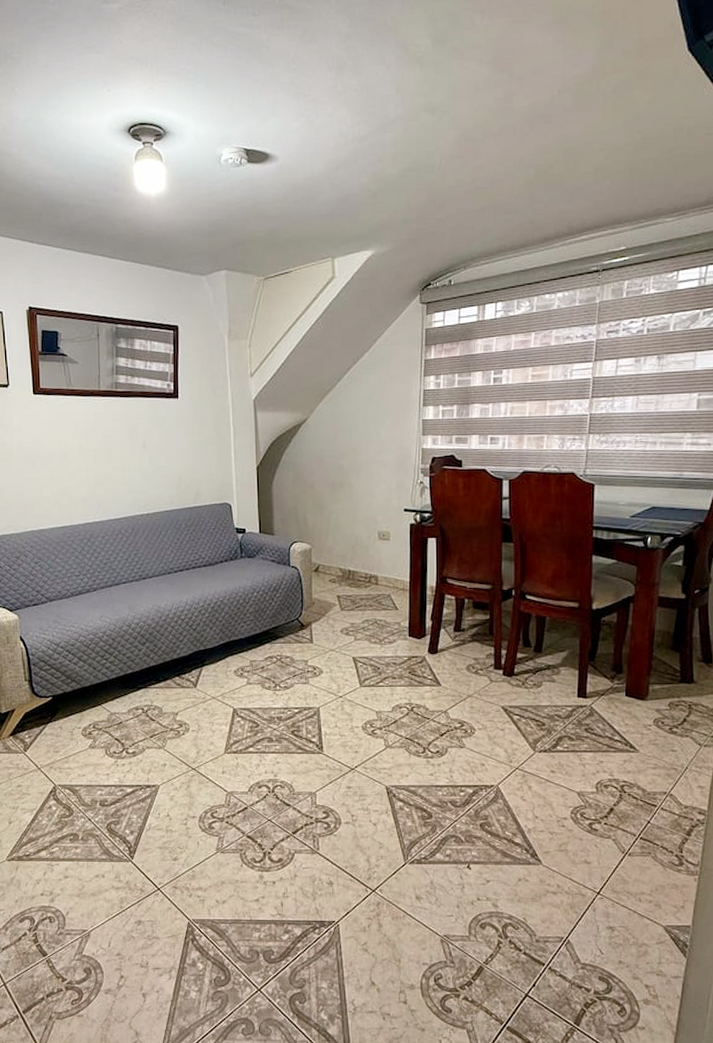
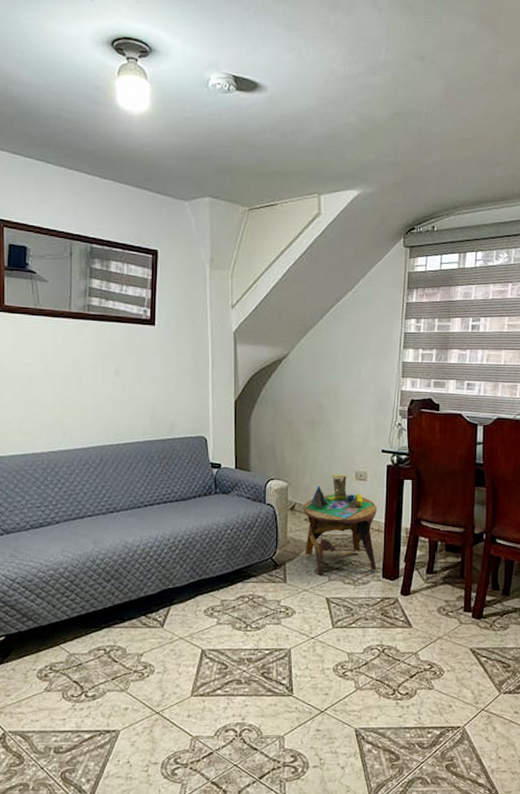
side table: none [327,534,403,634] -> present [303,474,377,574]

